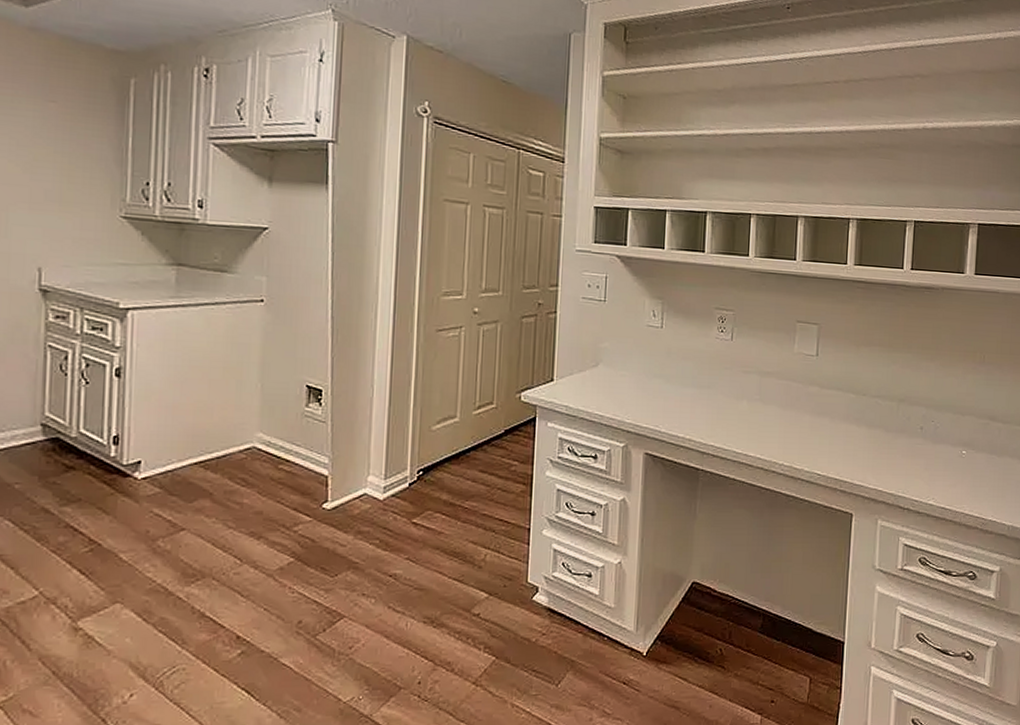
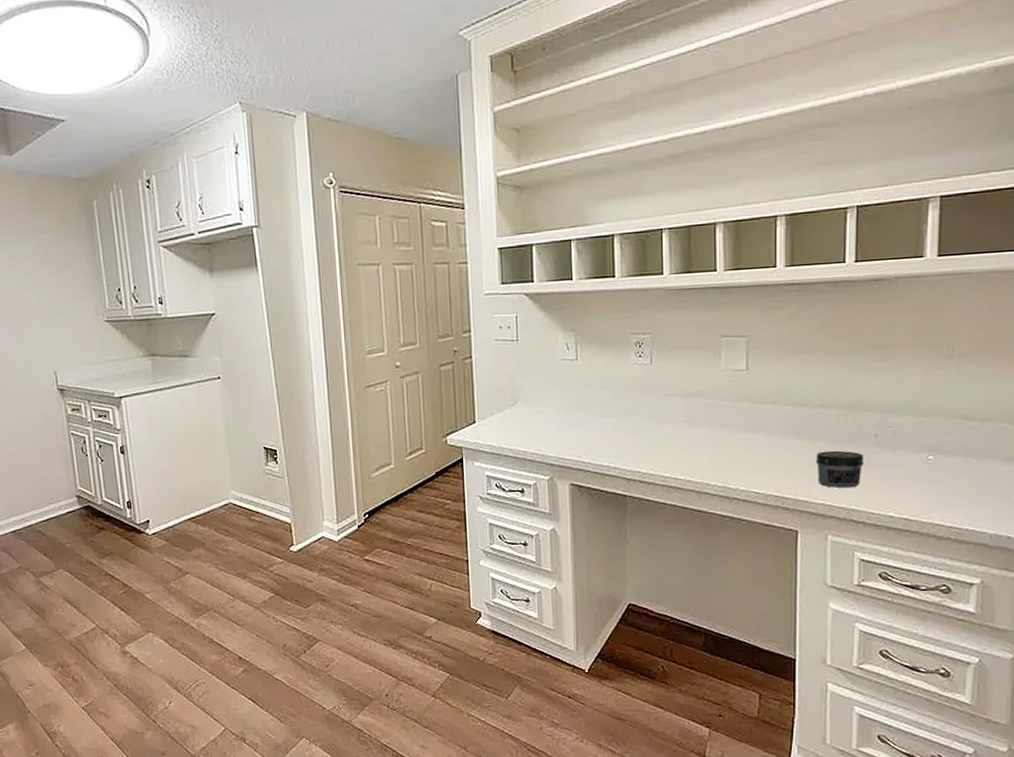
jar: none [870,439,911,476] -> present [815,450,864,489]

